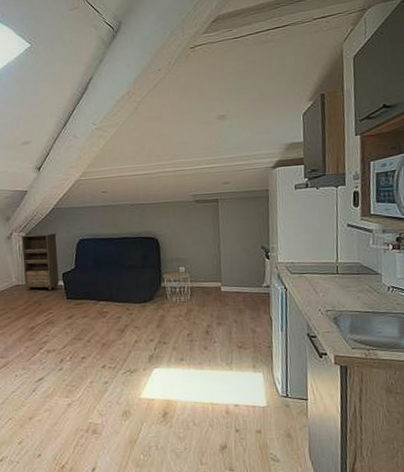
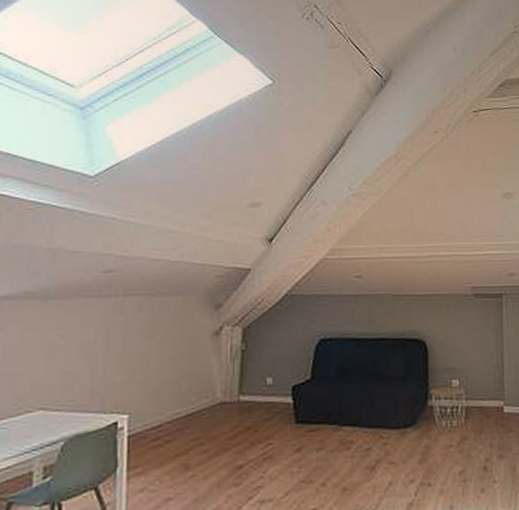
bookshelf: present [20,233,60,290] -> none [234,328,288,410]

